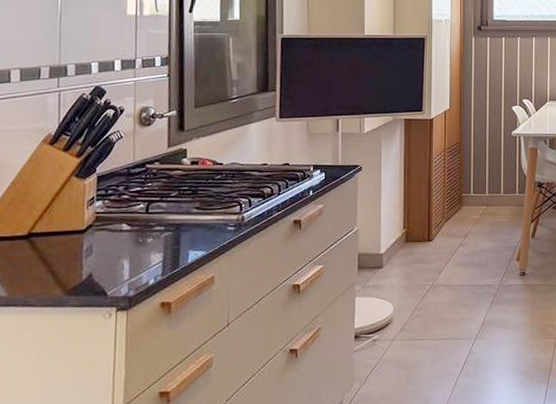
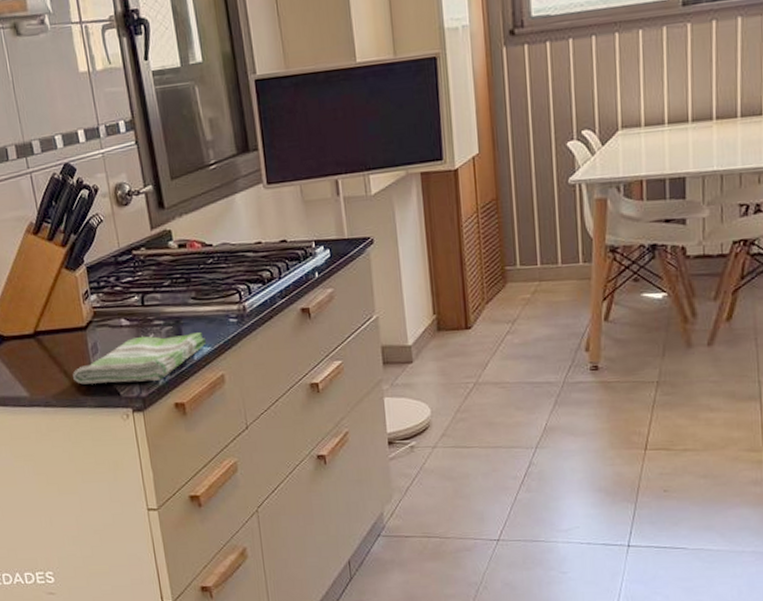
dish towel: none [60,238,203,285] -> present [73,332,207,385]

